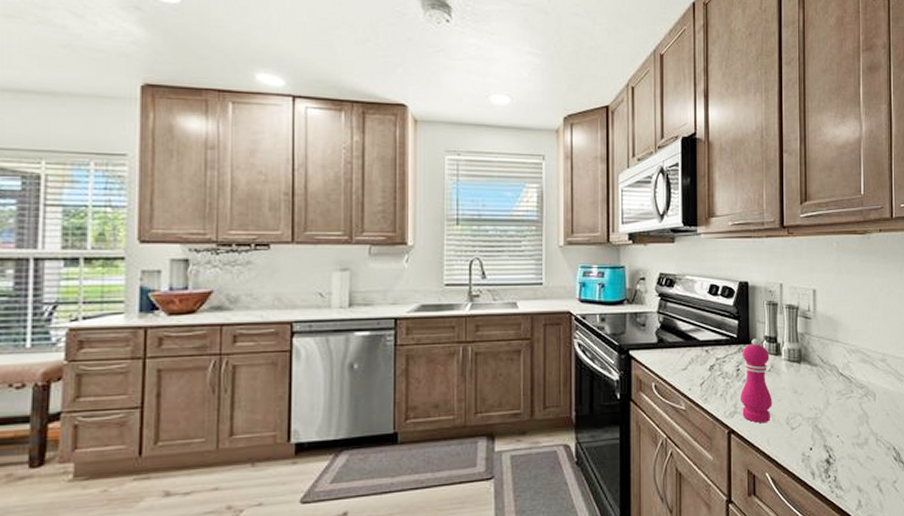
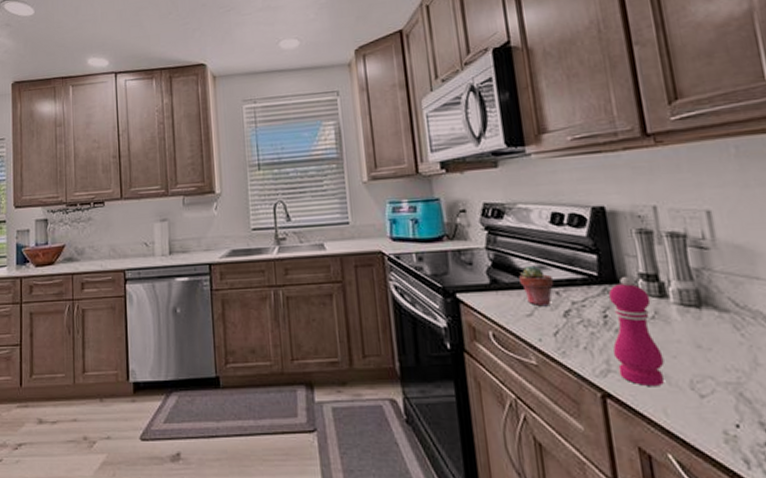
potted succulent: none [680,328,706,362] -> present [519,265,554,307]

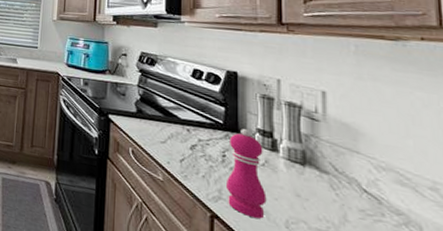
potted succulent: present [519,265,554,307] -> none [160,105,187,139]

